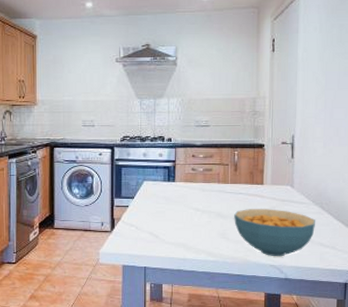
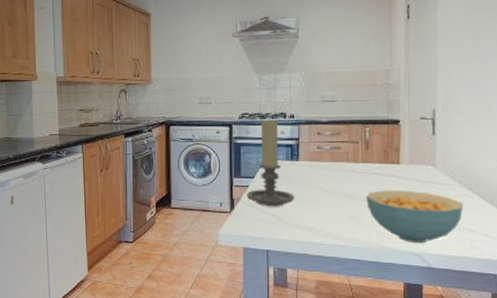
candle holder: none [126,142,171,226] -> present [246,119,295,207]

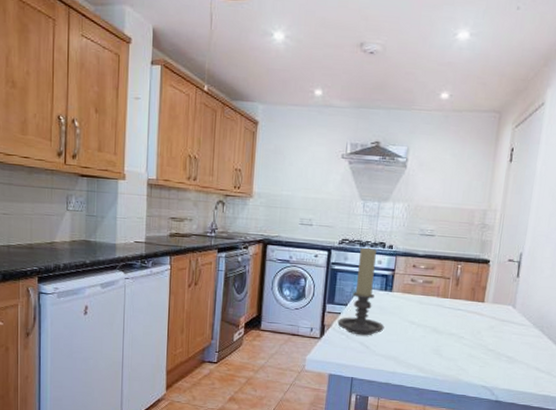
cereal bowl: present [366,190,463,244] -> none [449,326,534,379]

